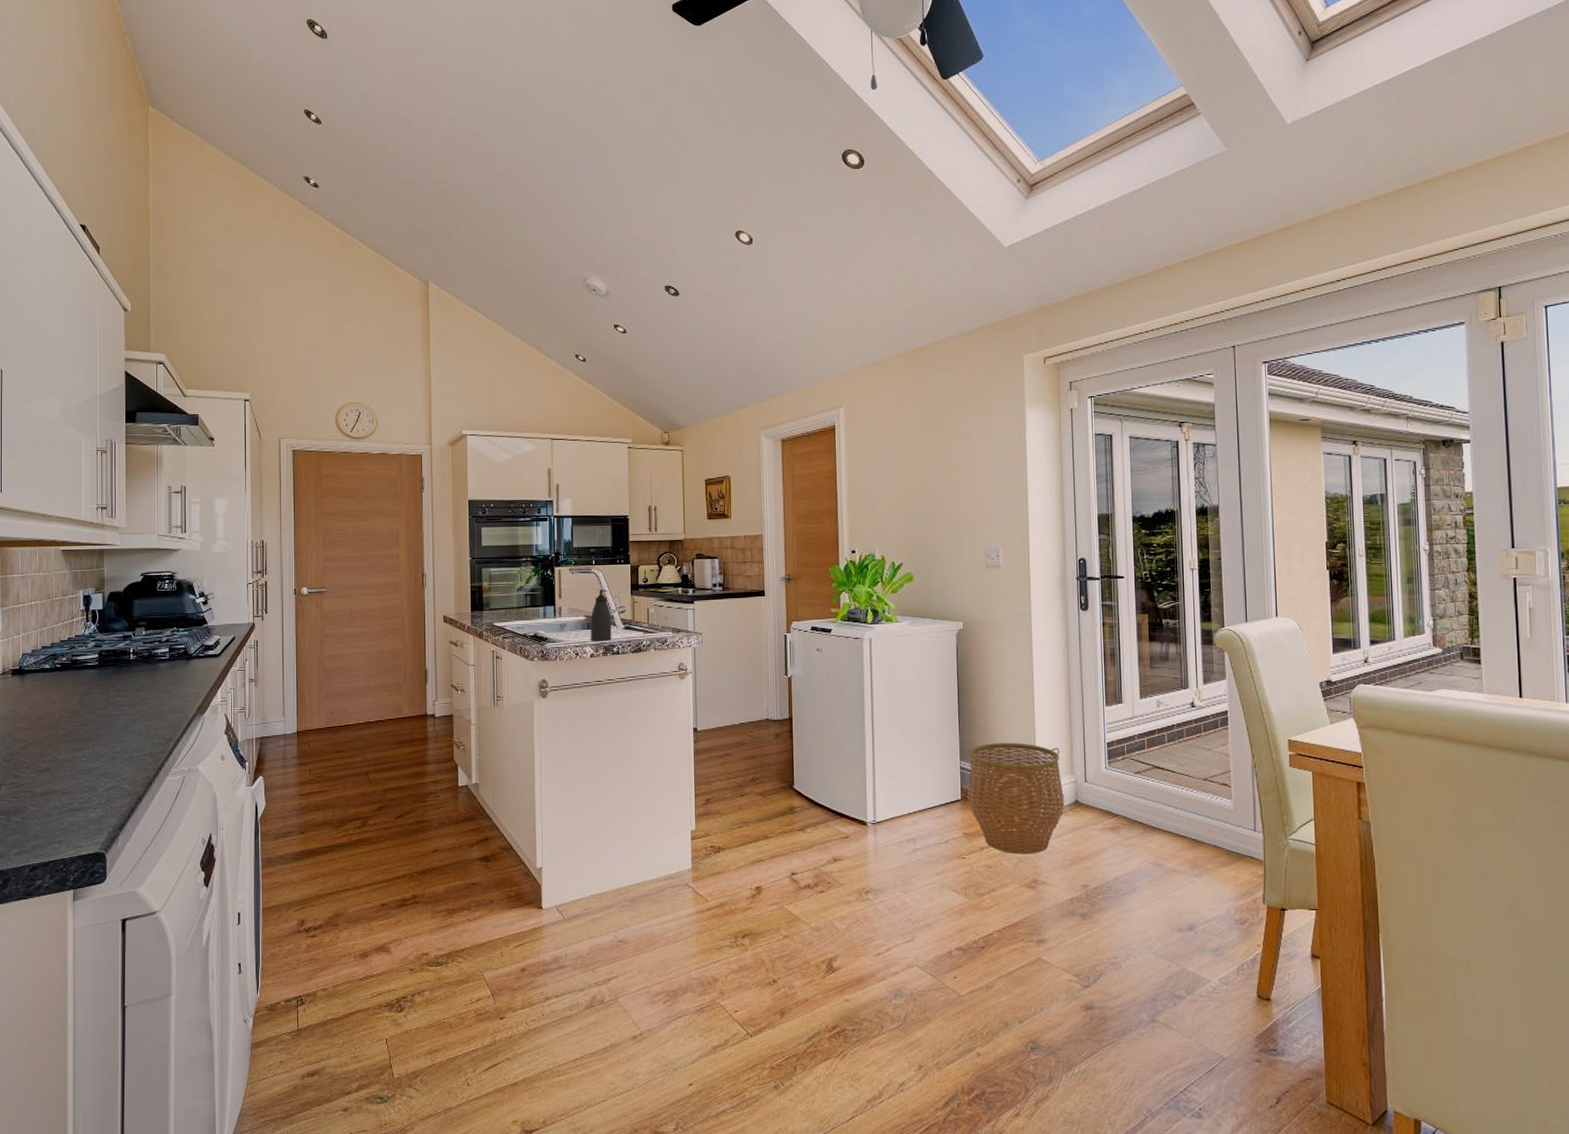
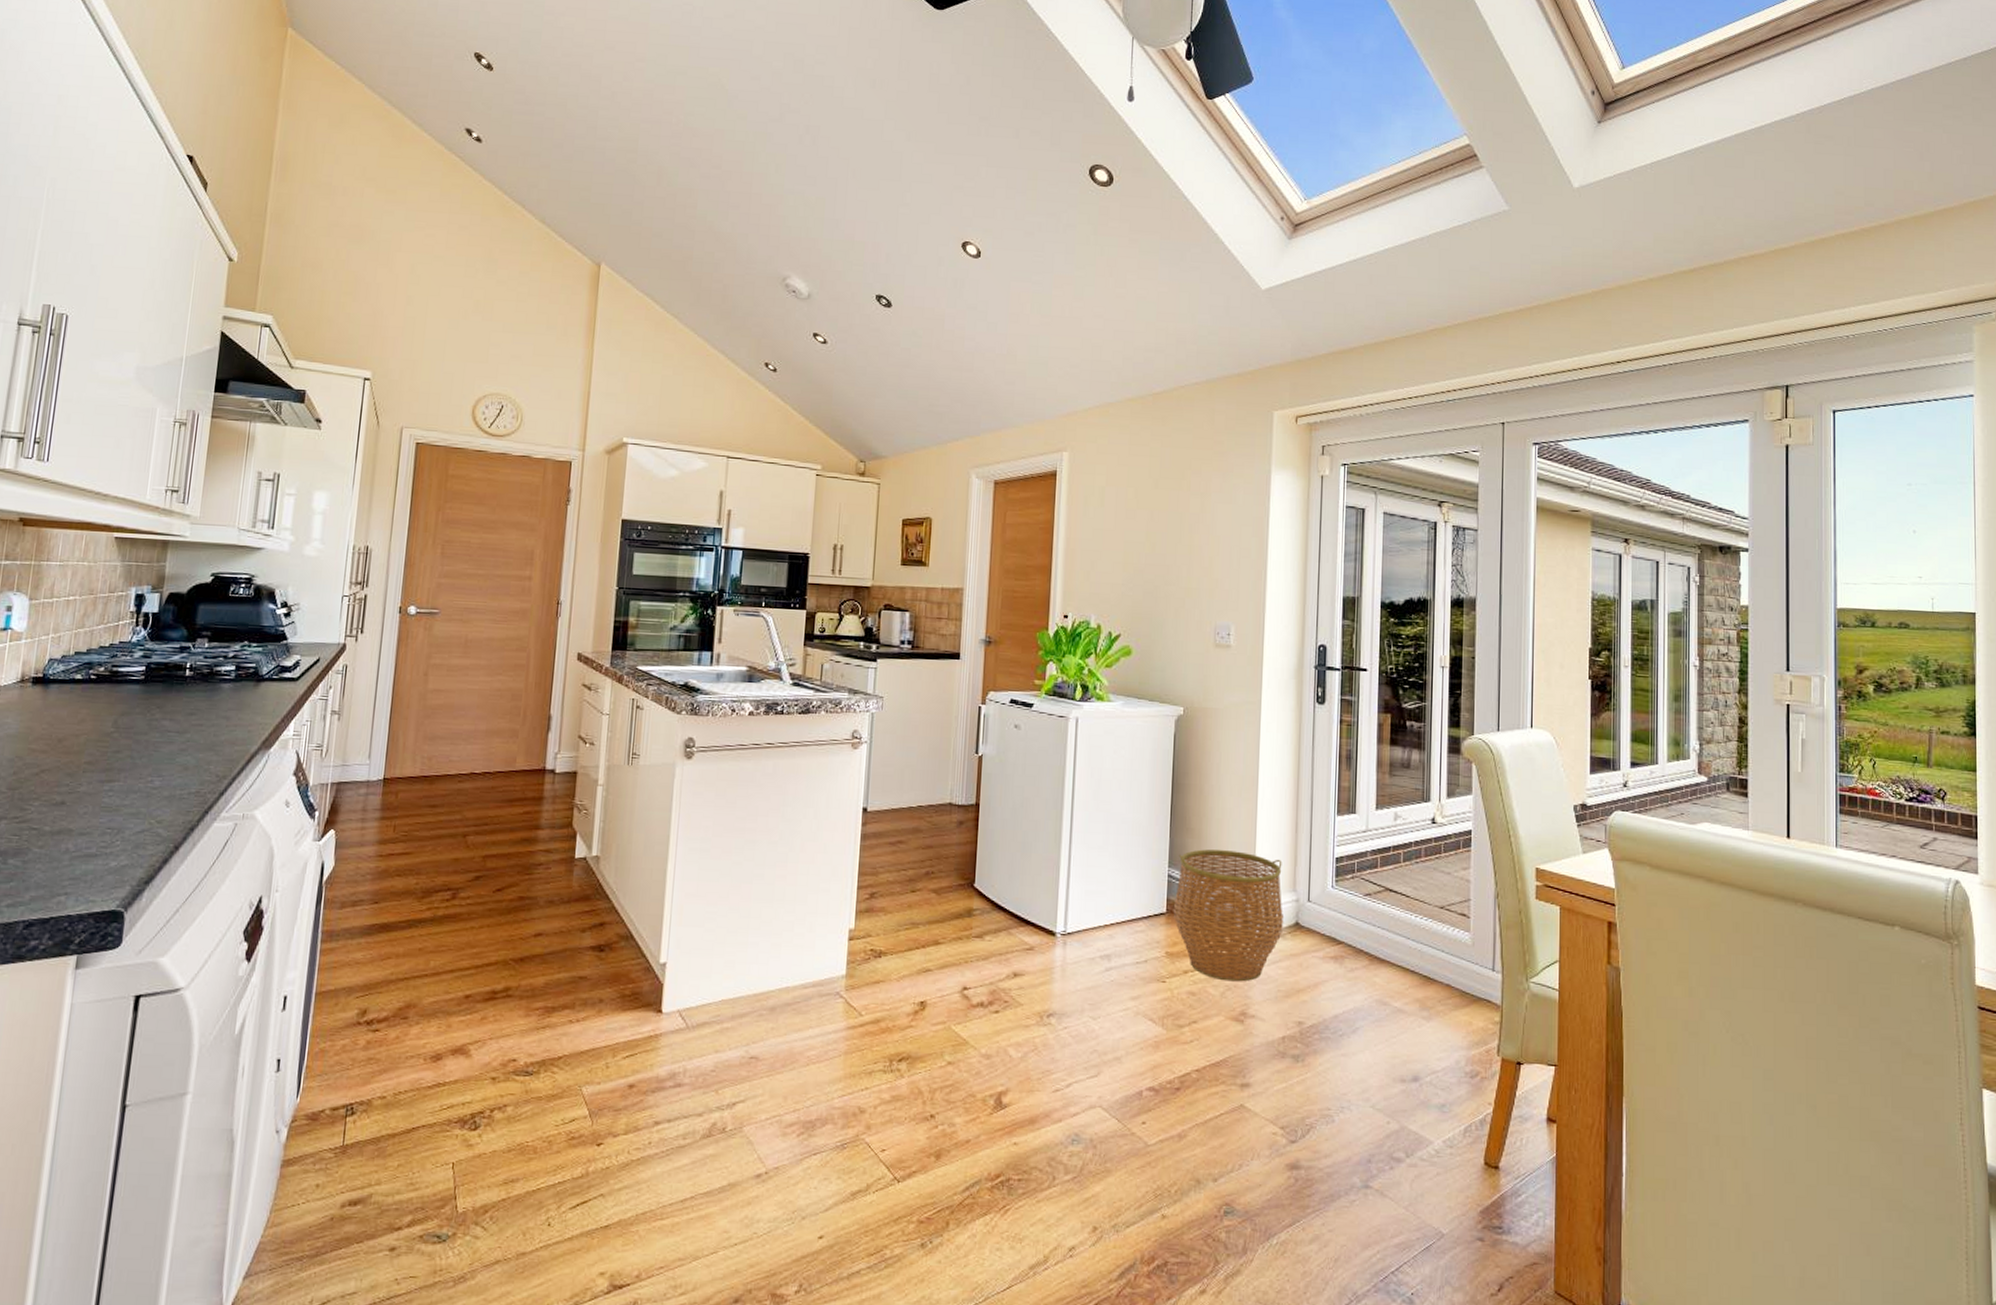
soap dispenser: present [590,589,612,642] -> none [750,637,779,699]

